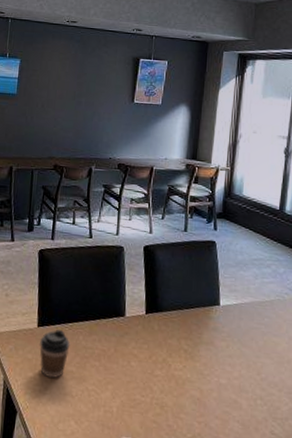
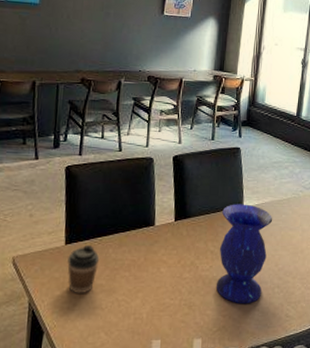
vase: none [190,301,254,413] -> present [216,204,273,304]

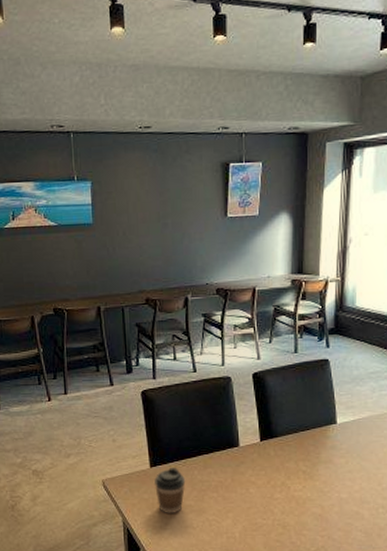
vase: present [216,204,273,304] -> none [311,420,373,525]

